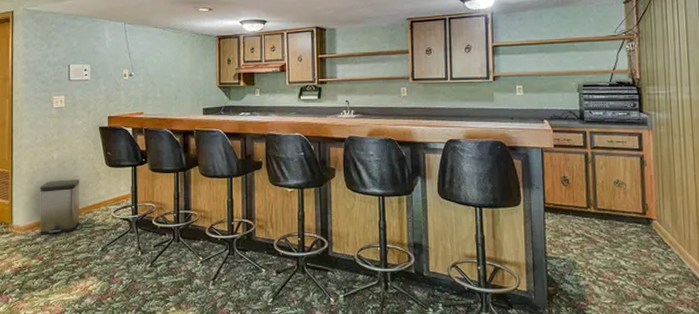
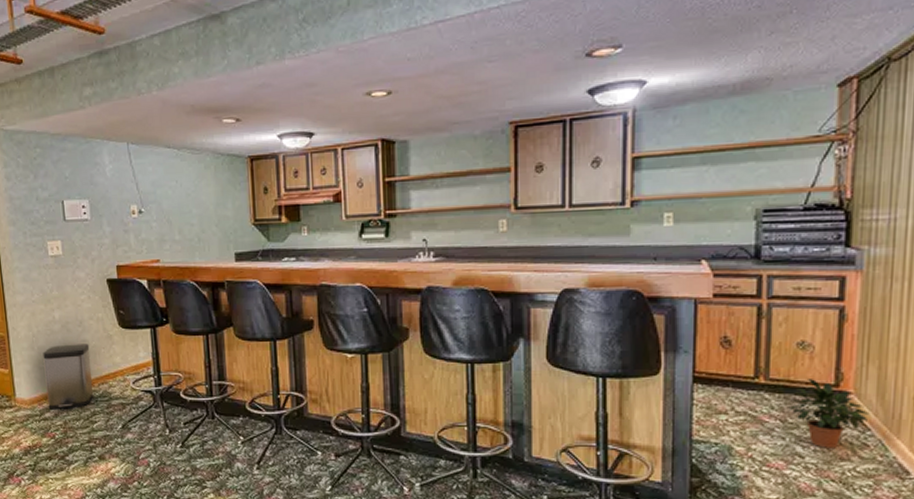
potted plant: none [611,208,669,262] -> present [786,377,870,448]

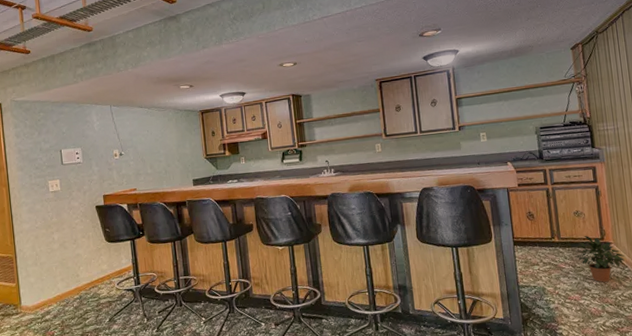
pedal bin: present [43,343,94,410] -> none [44,257,86,313]

